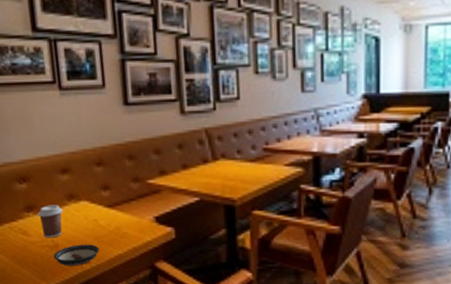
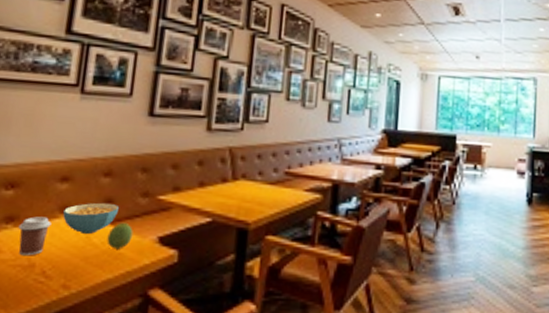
saucer: present [53,244,99,267] -> none [25,265,85,293]
cereal bowl: none [70,189,116,217] -> present [63,202,119,234]
fruit: none [111,205,133,229] -> present [107,222,133,249]

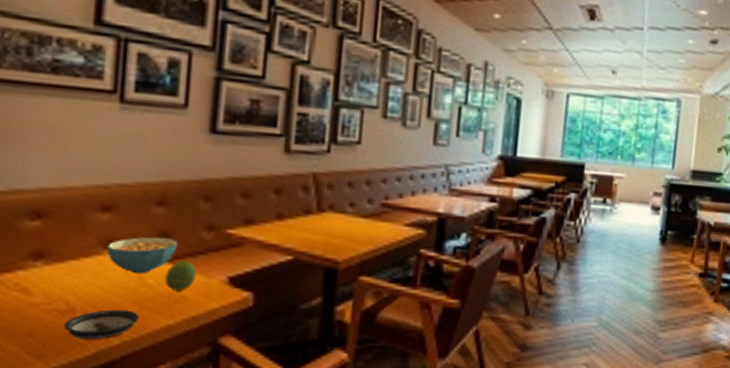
coffee cup: present [18,216,52,256] -> none [50,252,93,299]
saucer: none [25,265,85,293] -> present [64,309,139,341]

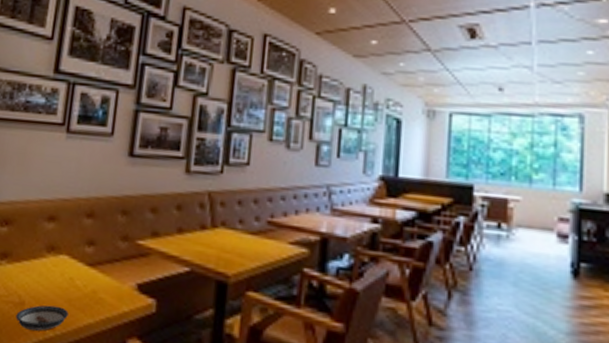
cereal bowl: present [107,236,177,273] -> none [49,244,100,276]
fruit: present [164,259,197,291] -> none [88,265,113,294]

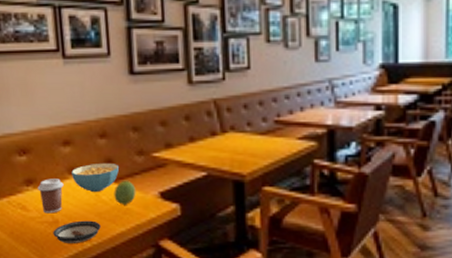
coffee cup: none [11,254,39,294] -> present [37,179,64,214]
cereal bowl: none [49,244,100,276] -> present [72,162,119,192]
fruit: none [88,265,113,294] -> present [114,180,136,205]

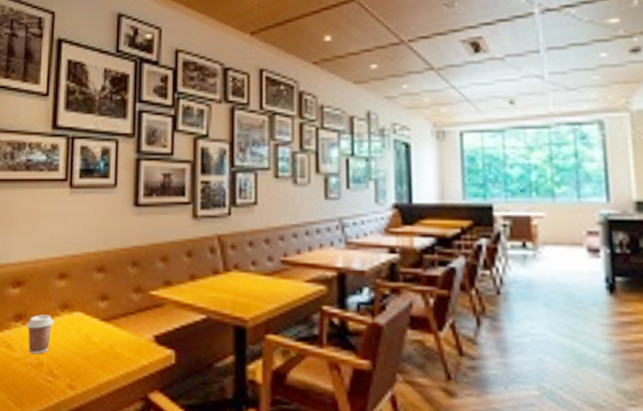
saucer: present [53,220,101,245] -> none [35,364,87,392]
cereal bowl: present [72,162,119,192] -> none [64,299,113,332]
fruit: present [114,180,136,205] -> none [105,319,129,349]

